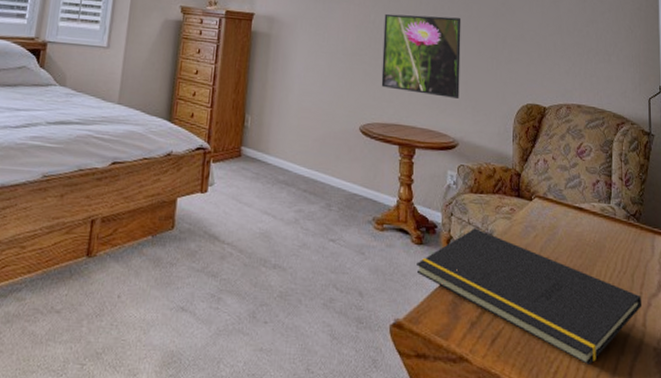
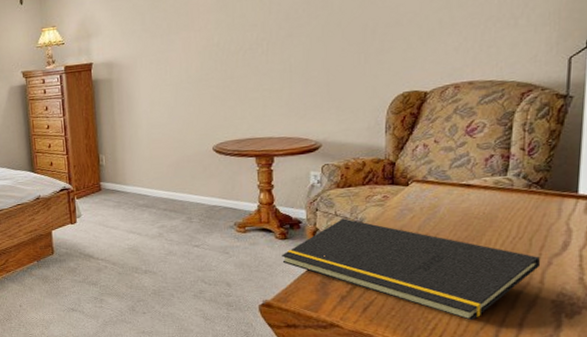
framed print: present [381,13,461,99] -> none [229,18,321,107]

